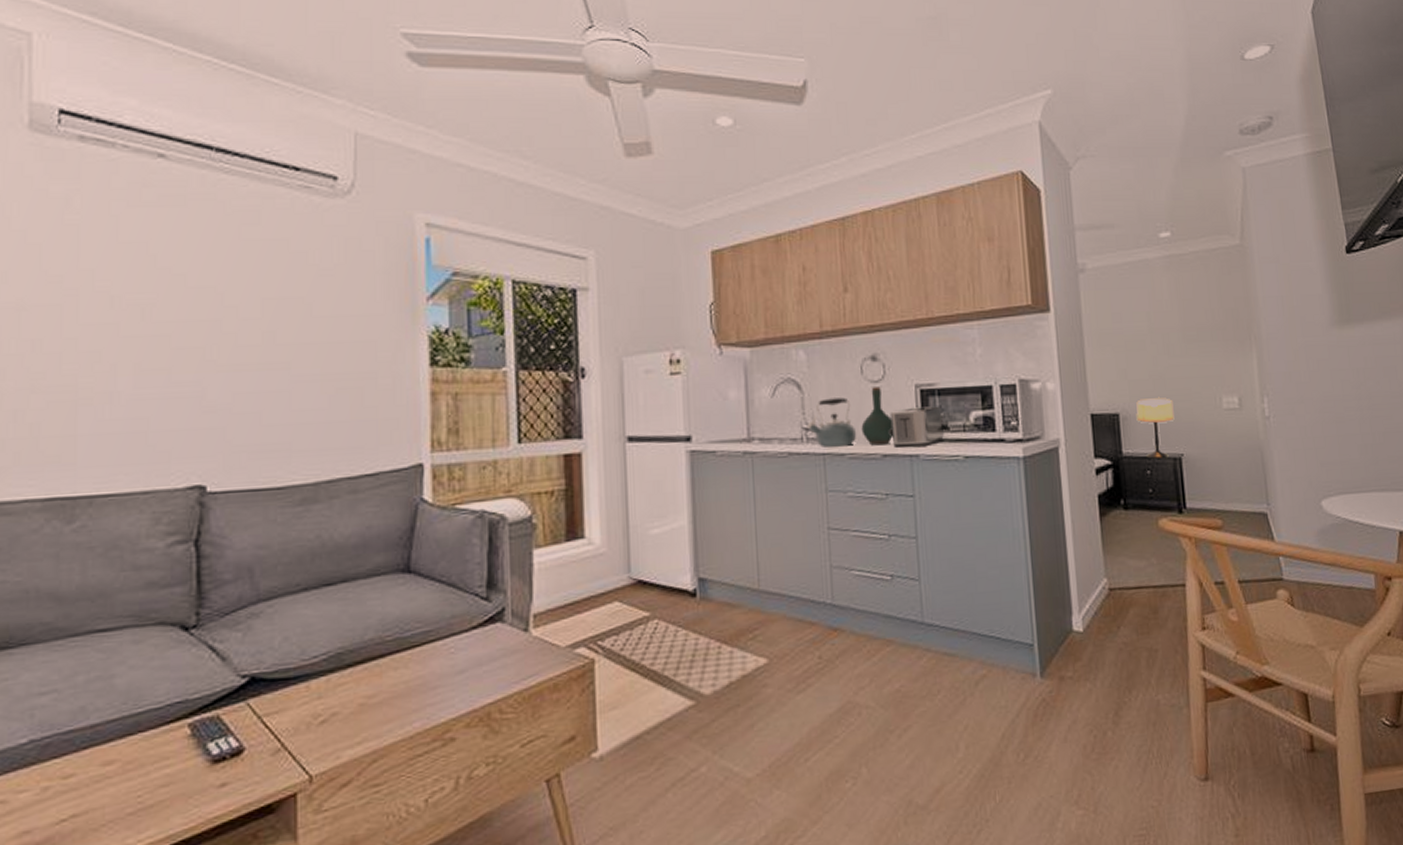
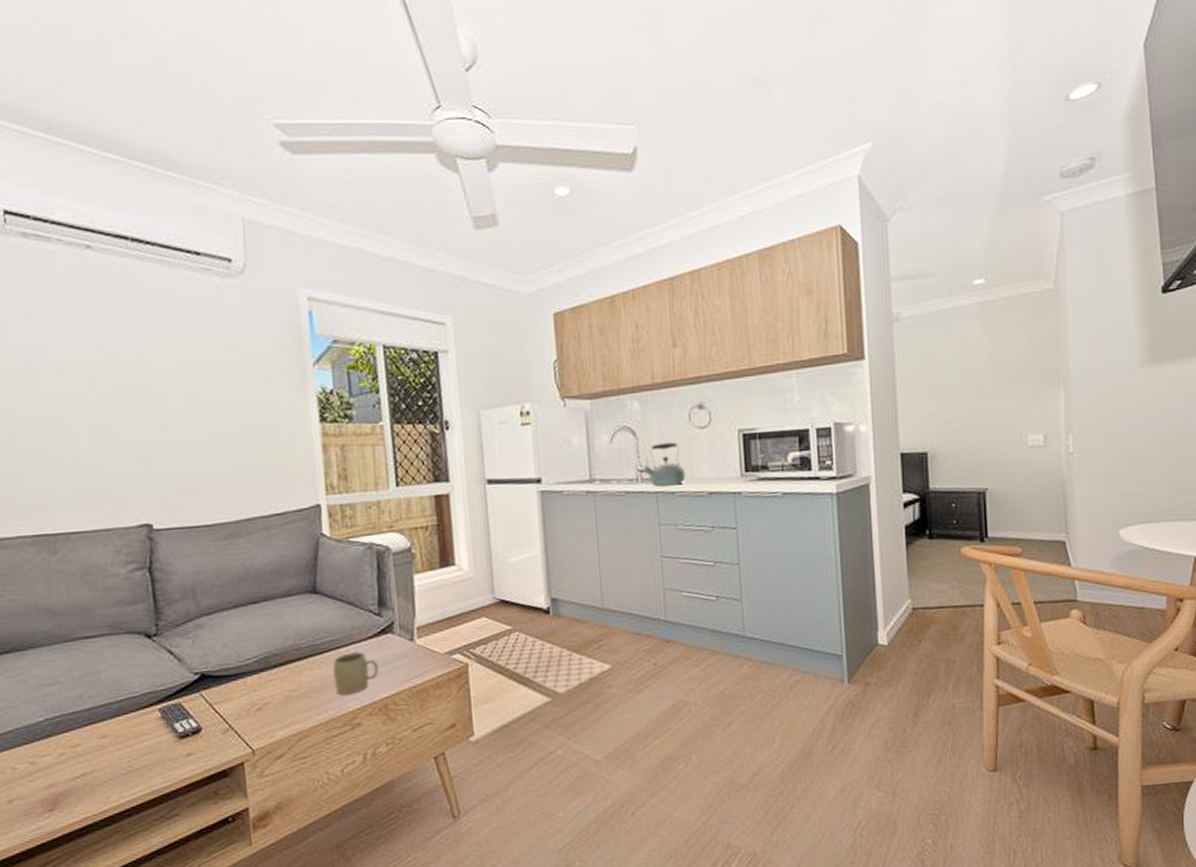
mug: none [424,645,483,702] -> present [333,651,379,695]
bottle: present [861,387,893,446] -> none [689,432,718,485]
toaster: present [889,406,944,449] -> none [715,448,764,487]
table lamp: present [1136,398,1173,460] -> none [944,437,979,494]

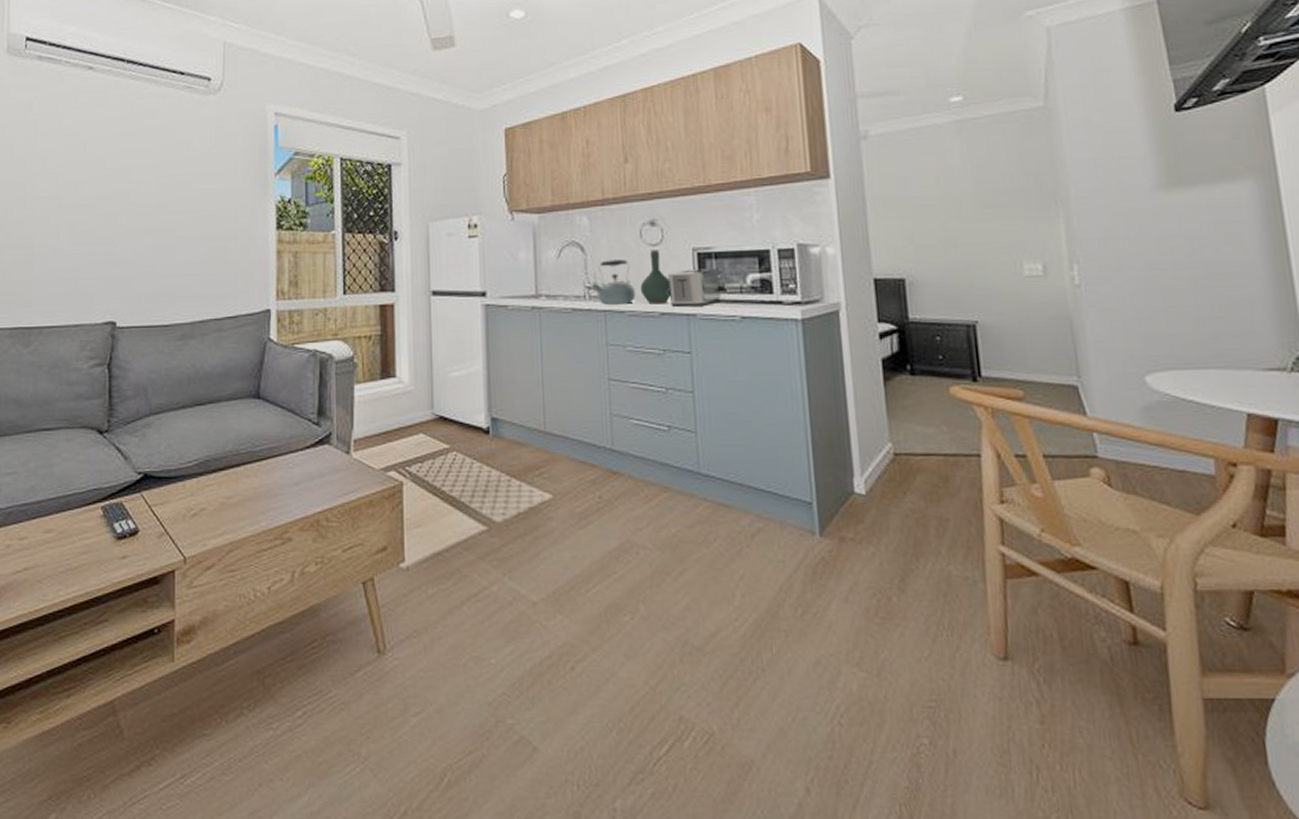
mug: present [333,651,379,695] -> none [269,461,314,507]
bottle: none [689,432,718,485] -> present [640,250,671,304]
toaster: none [715,448,764,487] -> present [667,268,721,308]

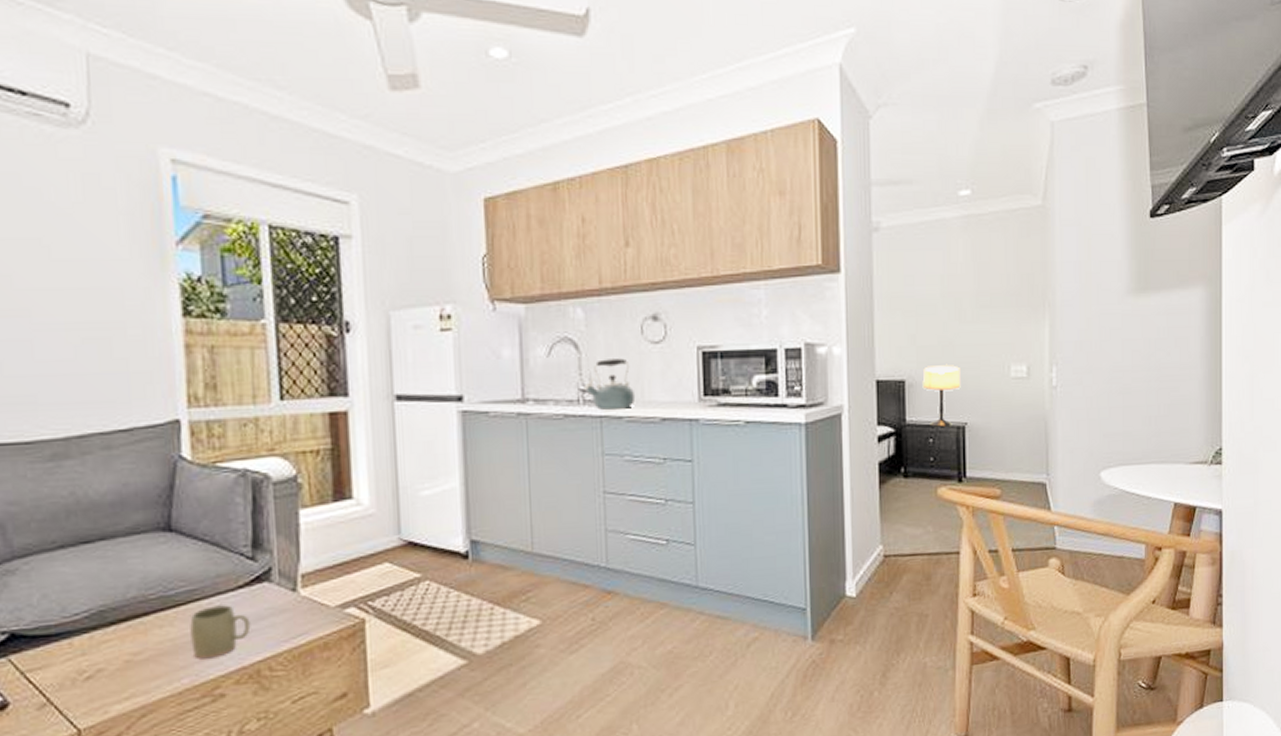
mug: none [269,461,314,507] -> present [190,604,251,659]
bottle: present [640,250,671,304] -> none [640,348,673,409]
toaster: present [667,268,721,308] -> none [669,369,725,412]
table lamp: none [924,264,966,326] -> present [923,365,960,428]

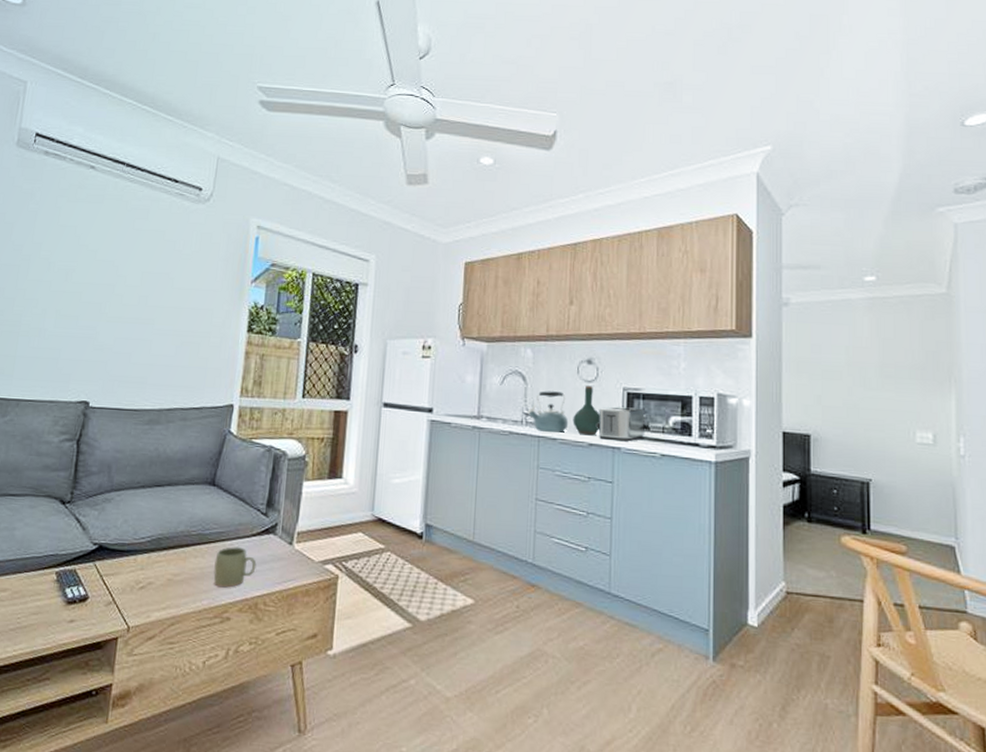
bottle: none [640,348,673,409] -> present [573,386,600,436]
toaster: none [669,369,725,412] -> present [597,406,645,442]
table lamp: present [923,365,960,428] -> none [828,424,864,482]

